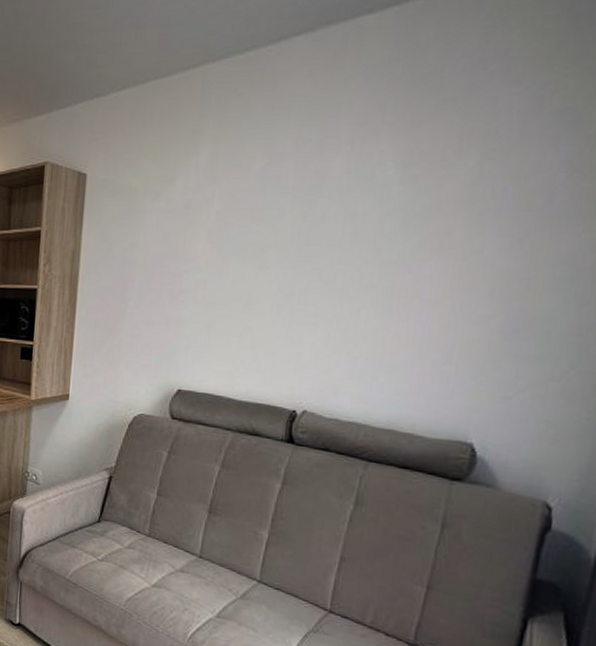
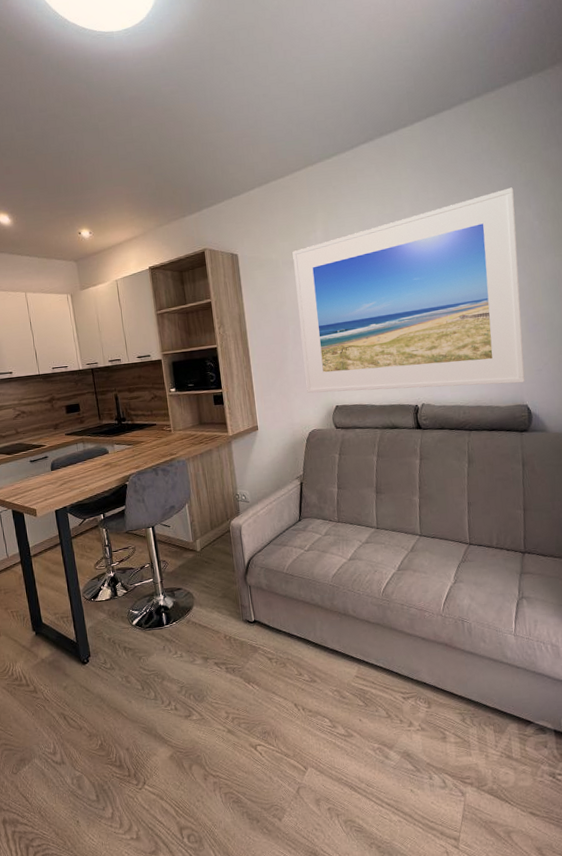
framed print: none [142,116,534,411] -> present [292,187,525,393]

